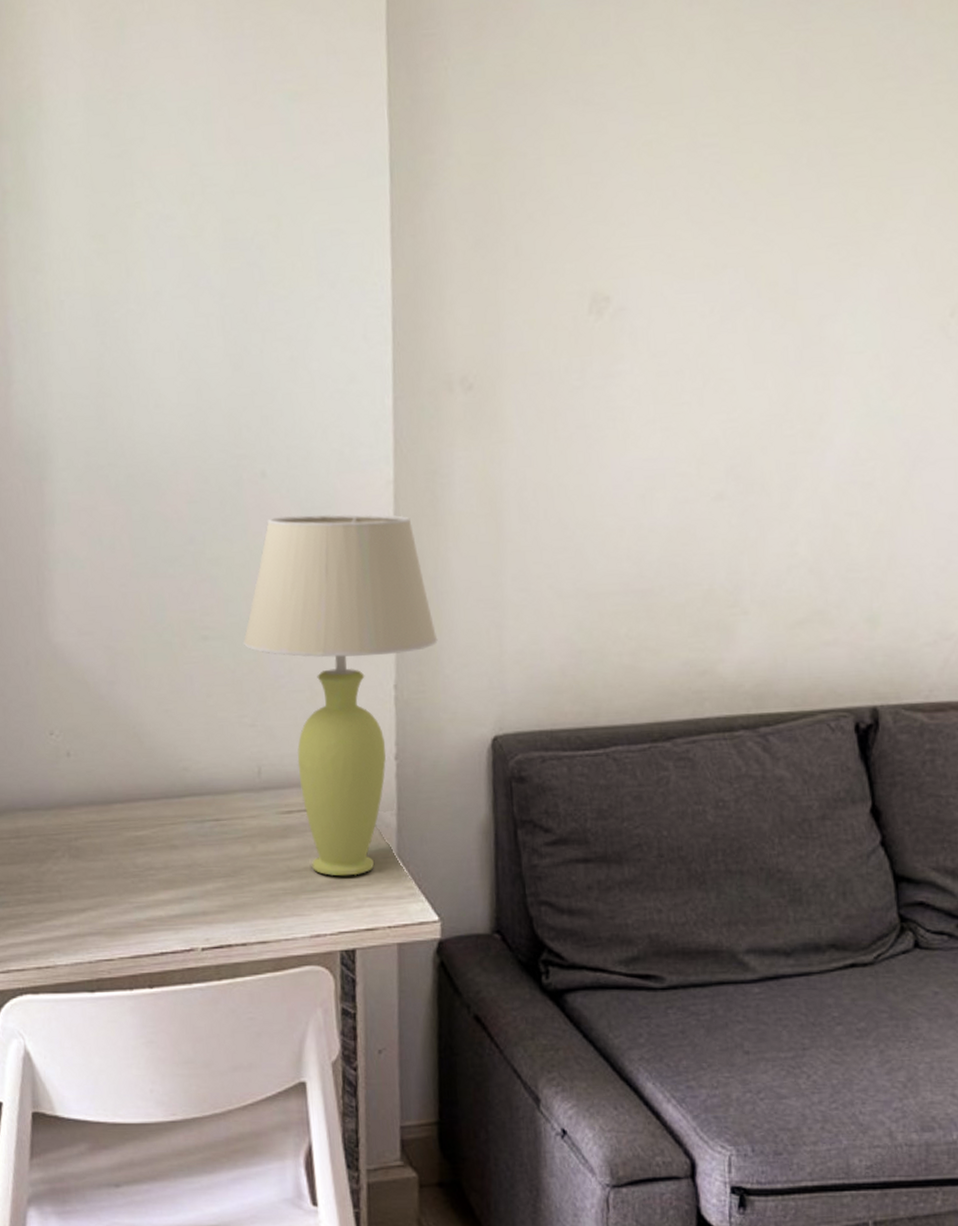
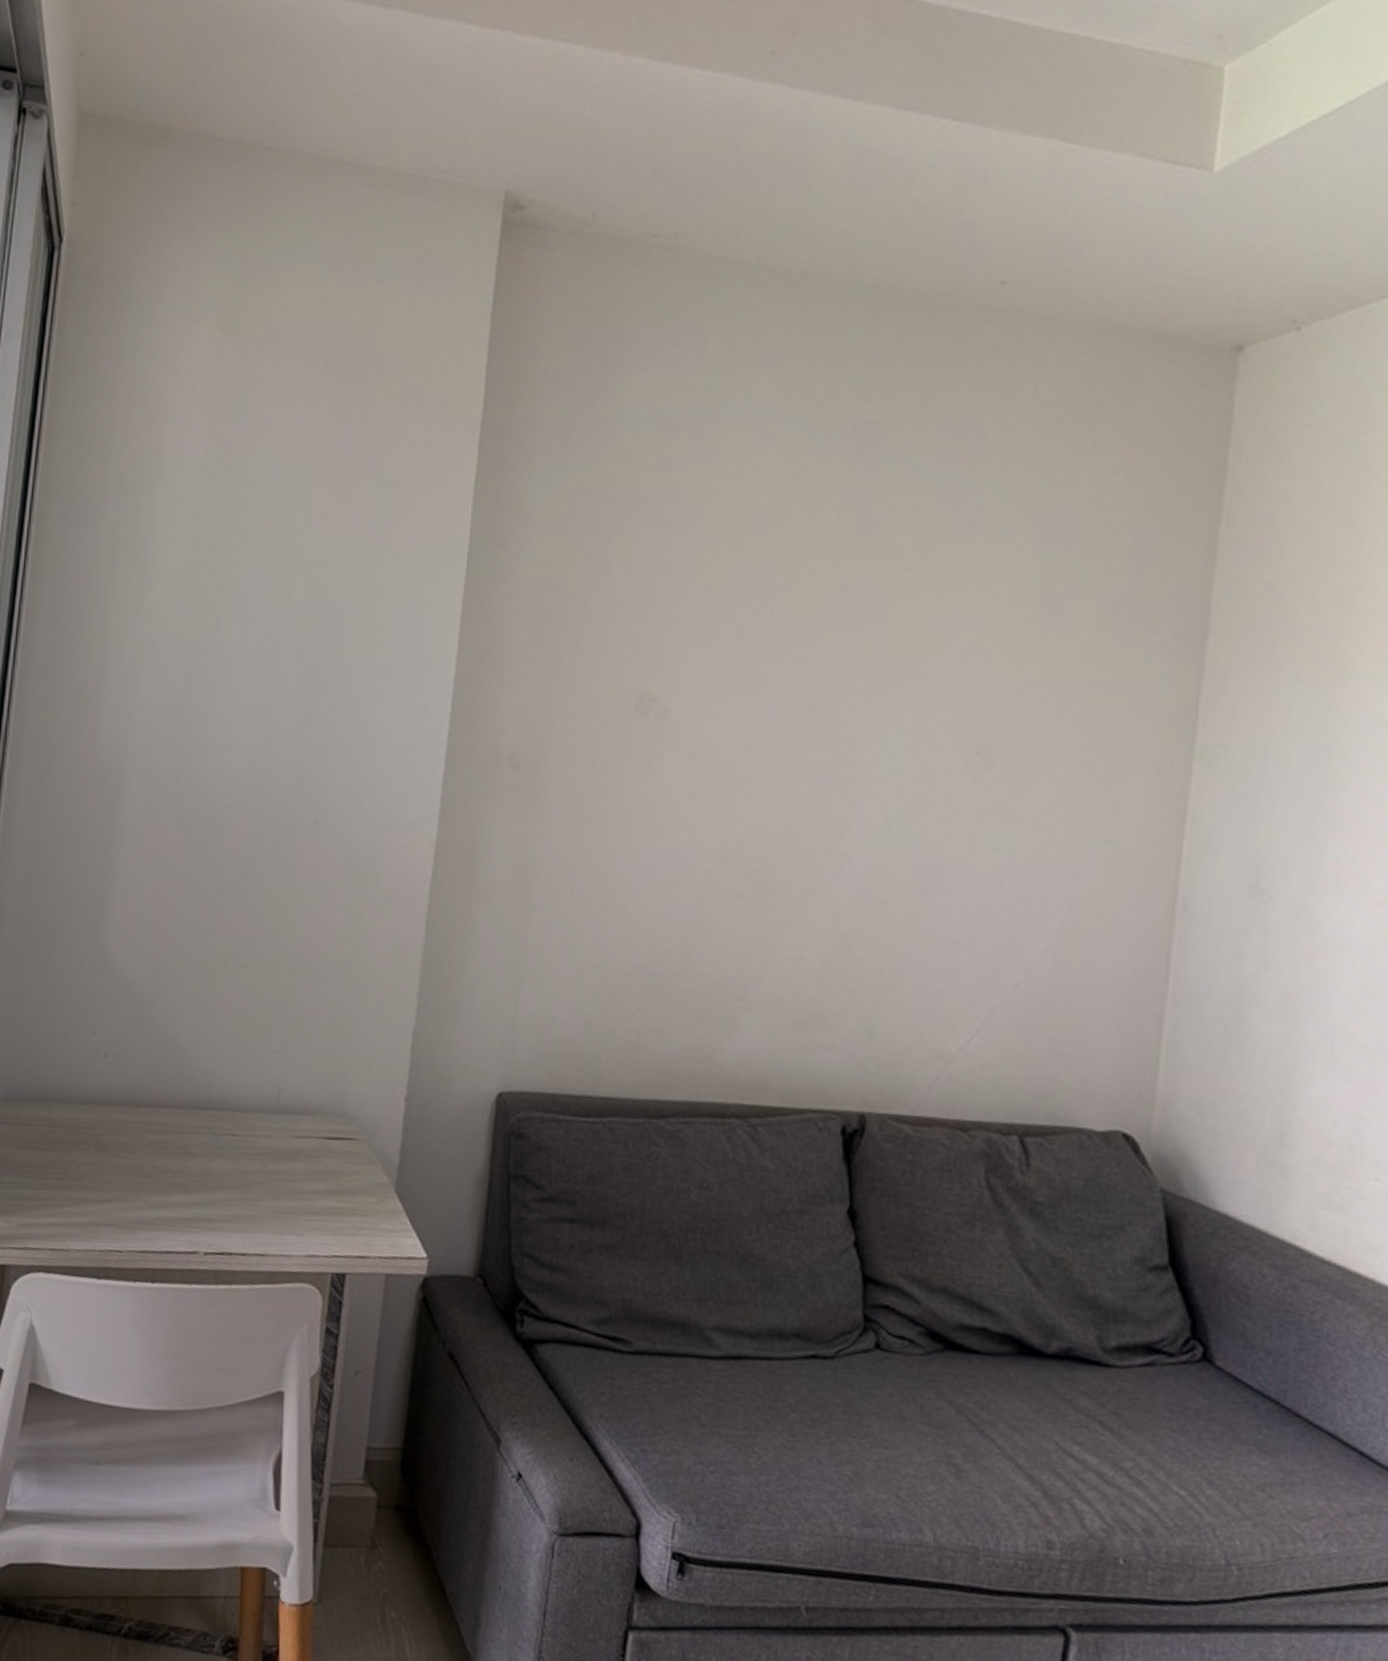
table lamp: present [243,514,438,876] -> none [278,862,458,1205]

